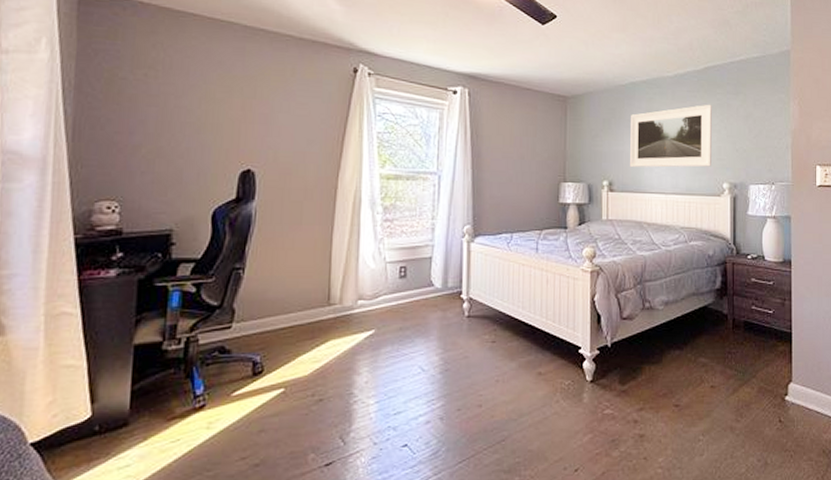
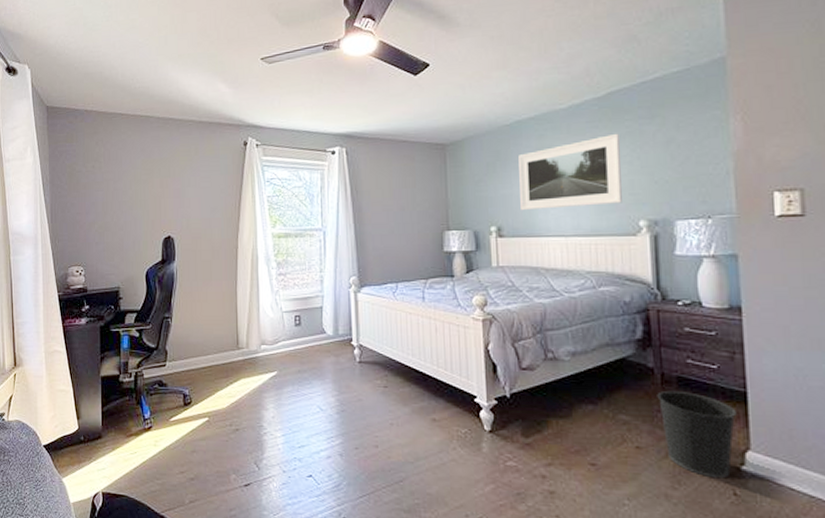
wastebasket: none [729,333,784,409] -> present [657,390,737,479]

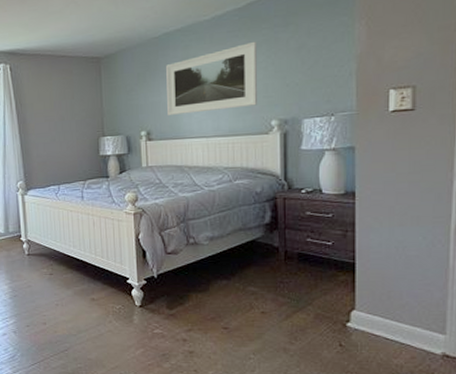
wastebasket: present [657,390,737,479] -> none [280,264,346,334]

